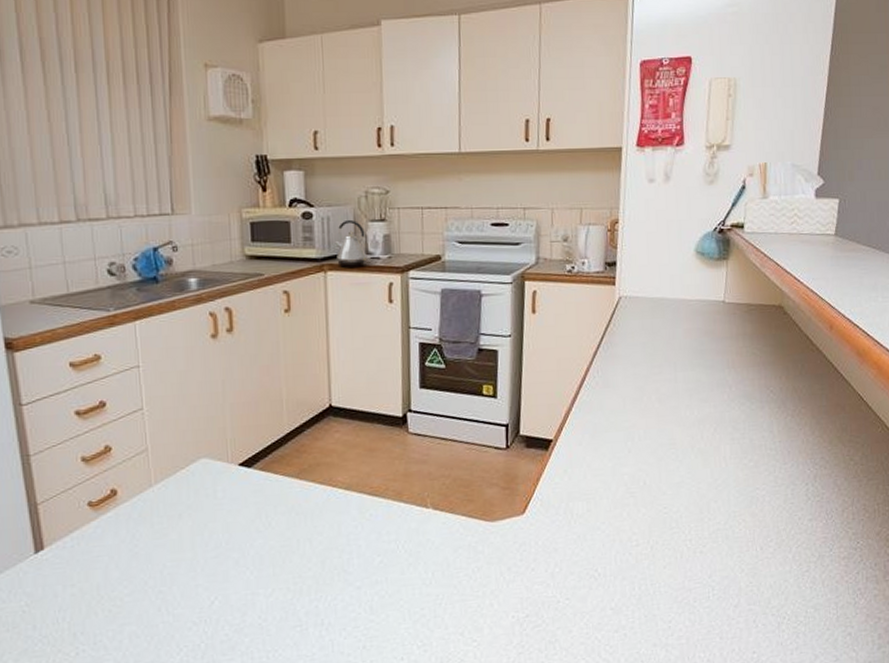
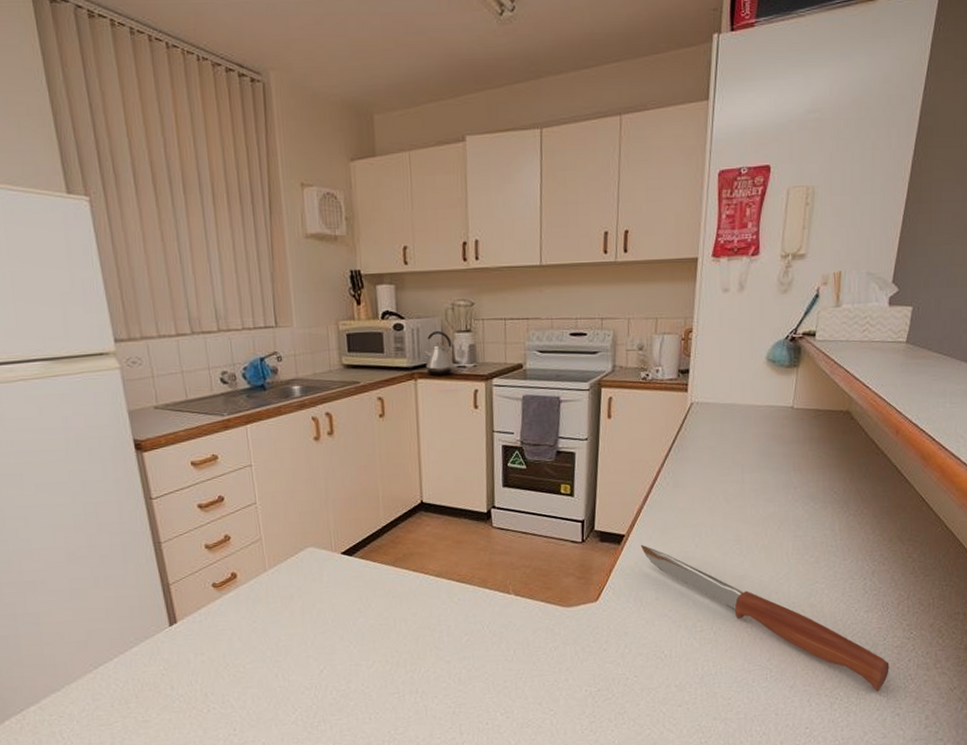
kitchen knife: none [569,451,838,609] -> present [640,545,889,692]

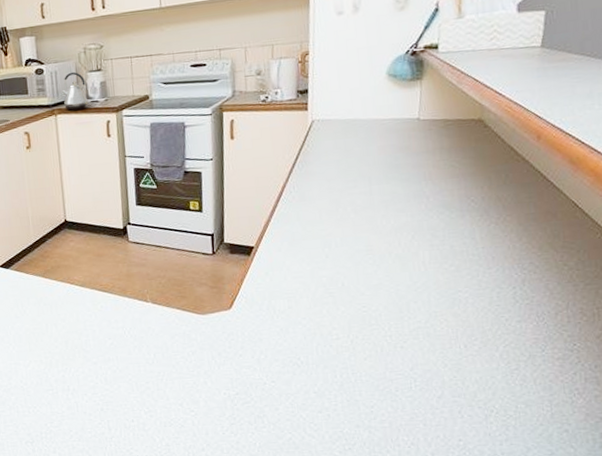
kitchen knife: present [640,545,889,692] -> none [270,256,552,406]

